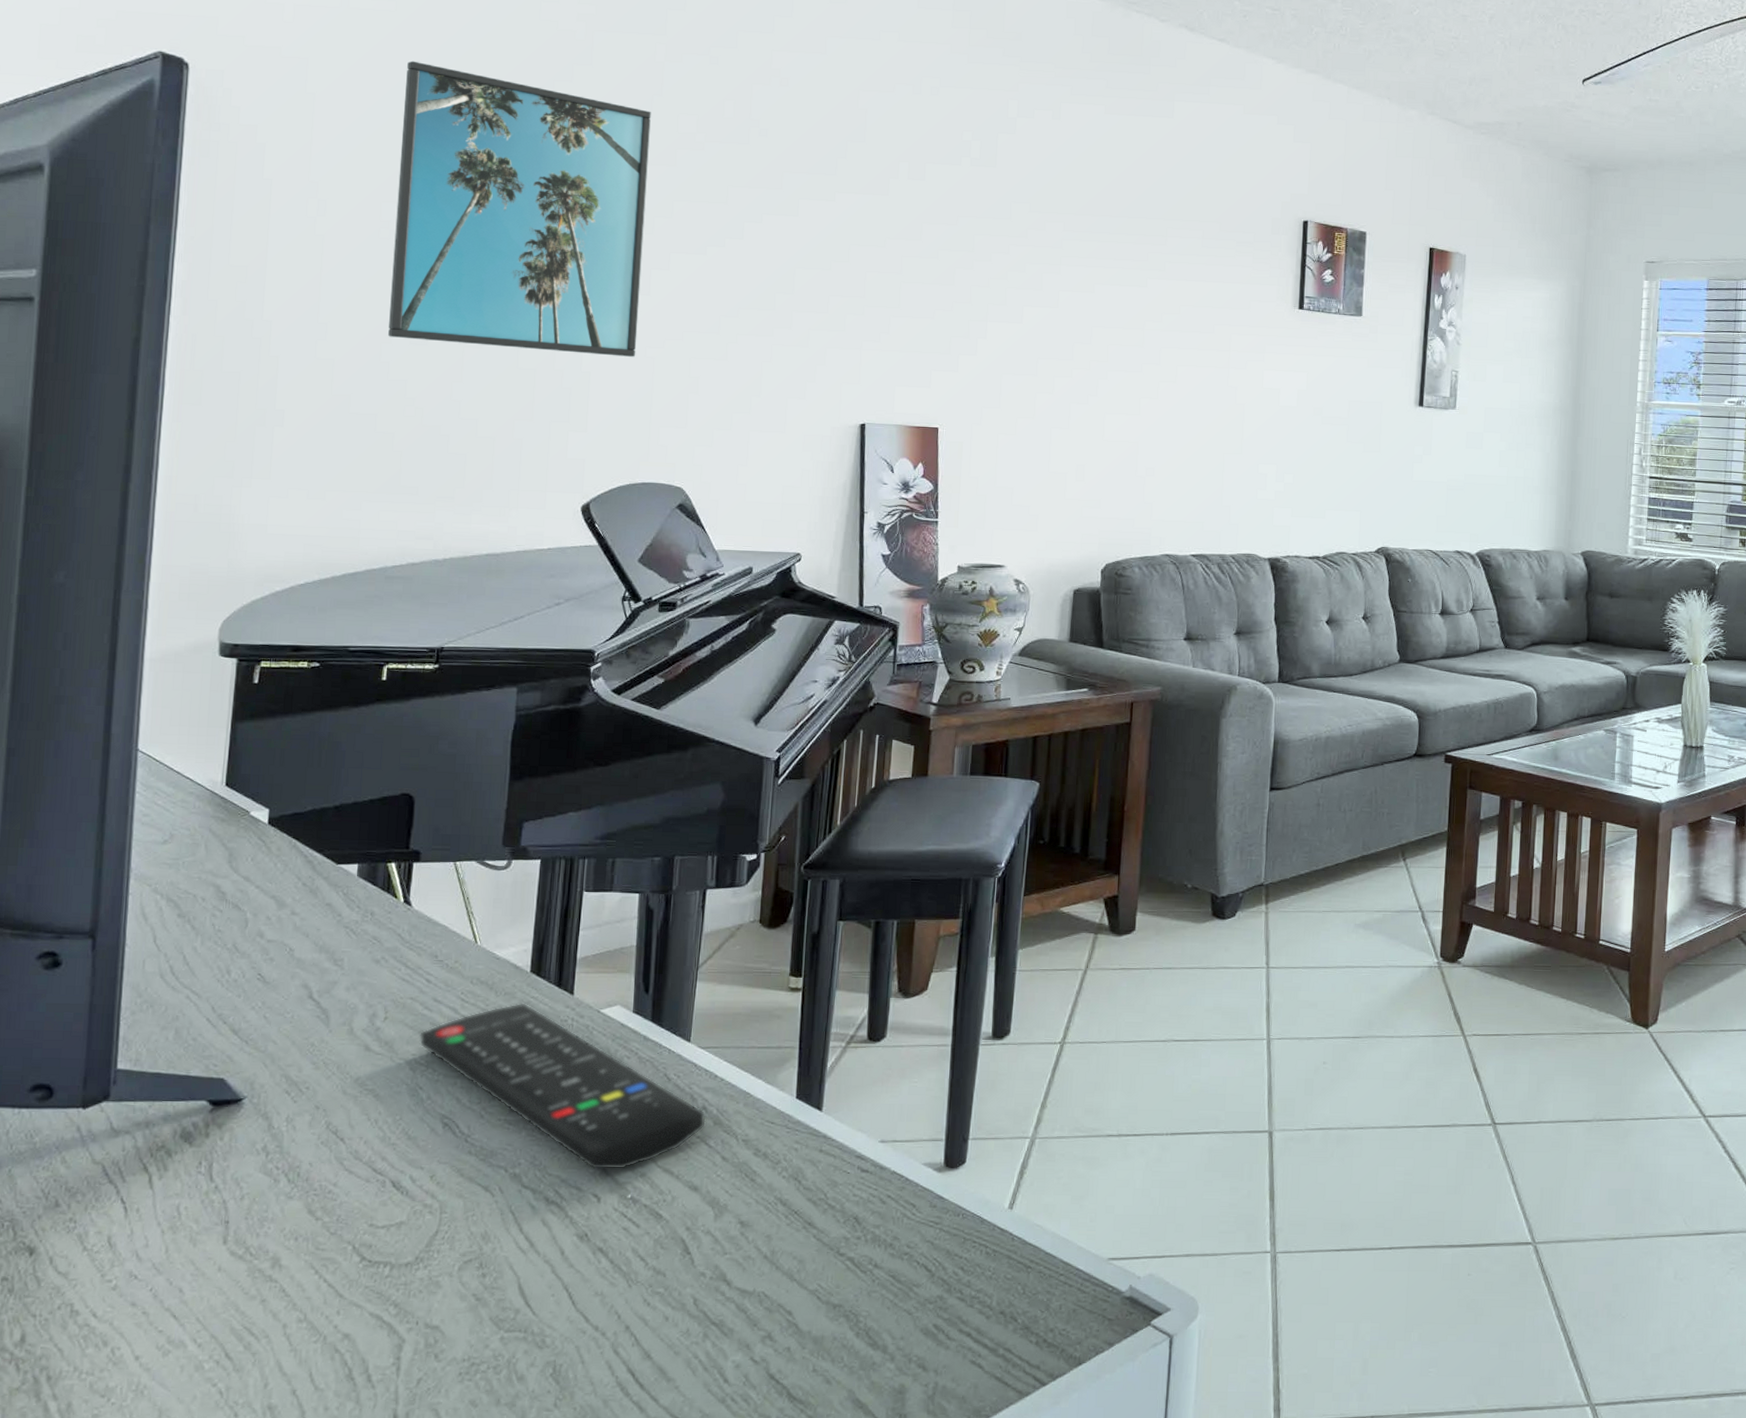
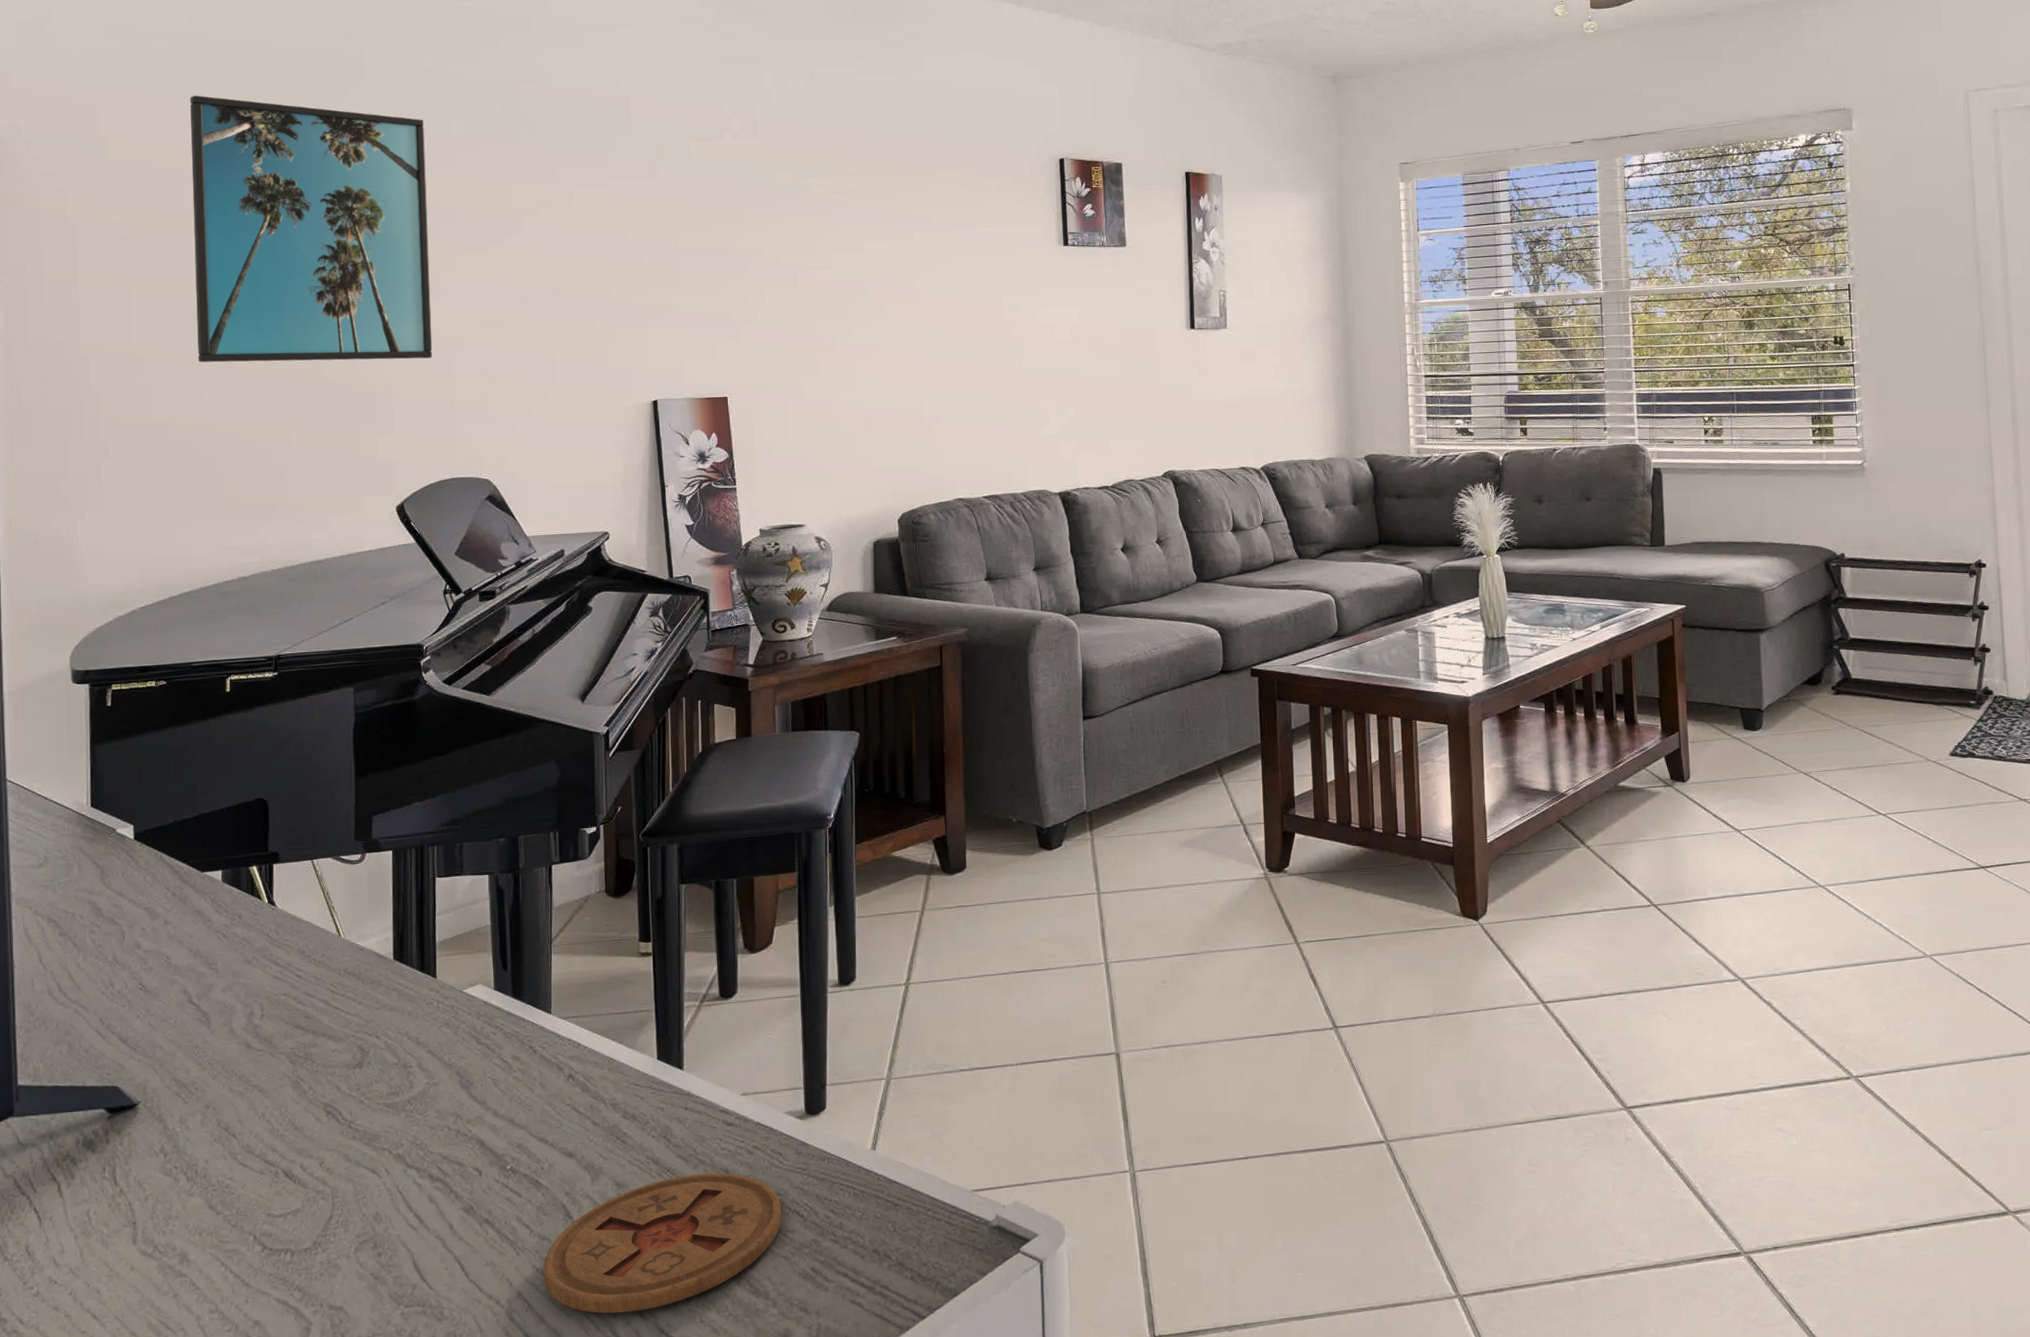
remote control: present [419,1003,706,1170] -> none [296,989,574,1144]
coaster: none [654,1219,910,1356] -> present [543,1173,782,1314]

